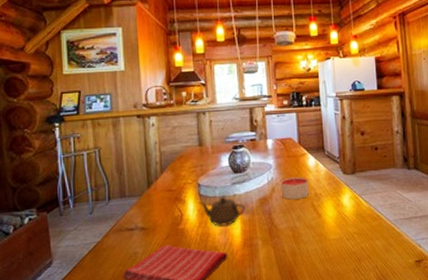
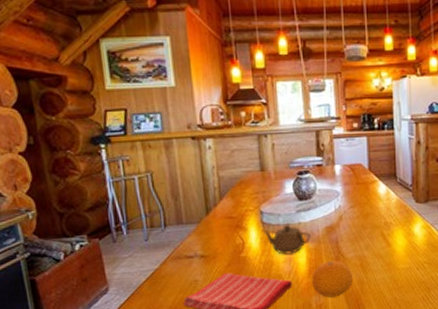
fruit: none [246,231,285,269] -> present [312,260,352,297]
candle: present [280,177,309,200] -> none [348,205,378,228]

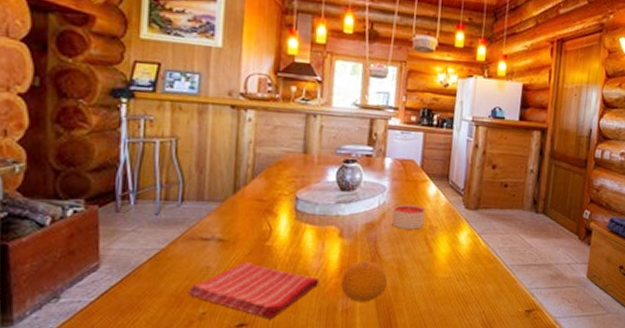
teapot: present [262,224,311,255] -> none [294,214,348,249]
candle: none [348,205,378,228] -> present [392,204,425,230]

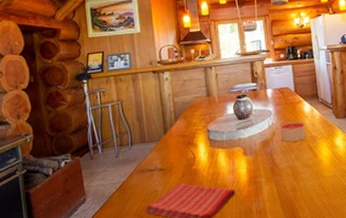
fruit: present [341,260,387,301] -> none [251,170,286,203]

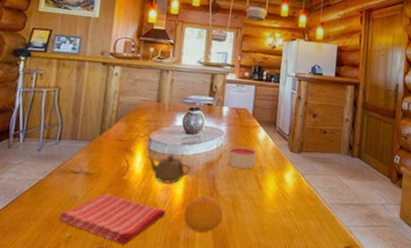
teapot: none [209,140,250,167] -> present [147,154,191,184]
fruit: none [251,170,286,203] -> present [183,195,223,232]

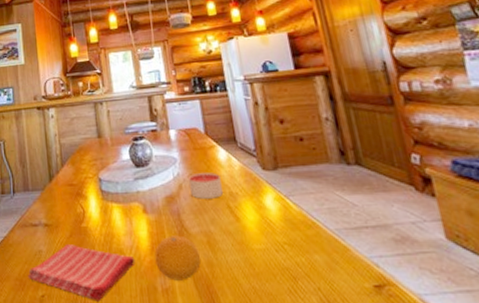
teapot: present [147,154,191,184] -> none [101,192,151,227]

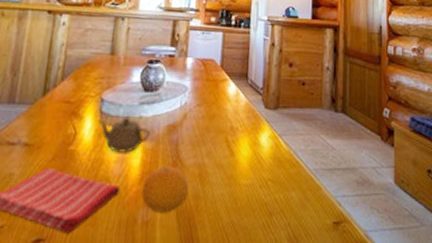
teapot: none [101,192,151,227] -> present [98,116,151,153]
candle: present [187,172,223,199] -> none [193,104,225,131]

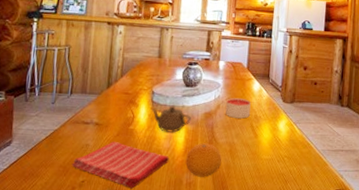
candle: none [193,104,225,131] -> present [225,98,251,119]

